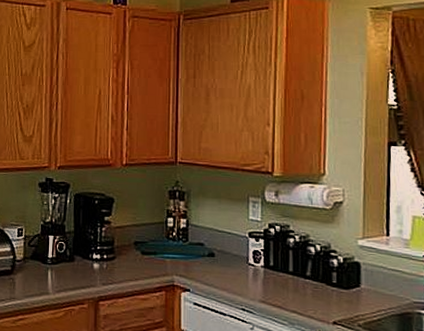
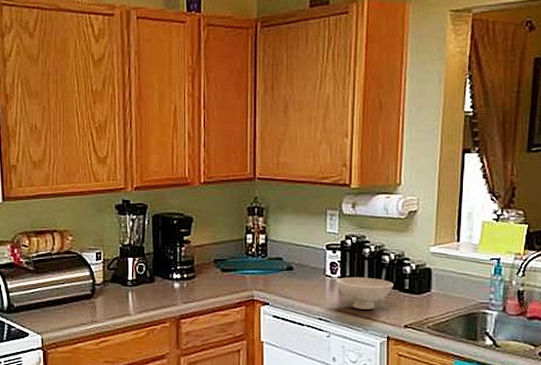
bowl: none [260,267,320,302] -> present [336,277,393,309]

